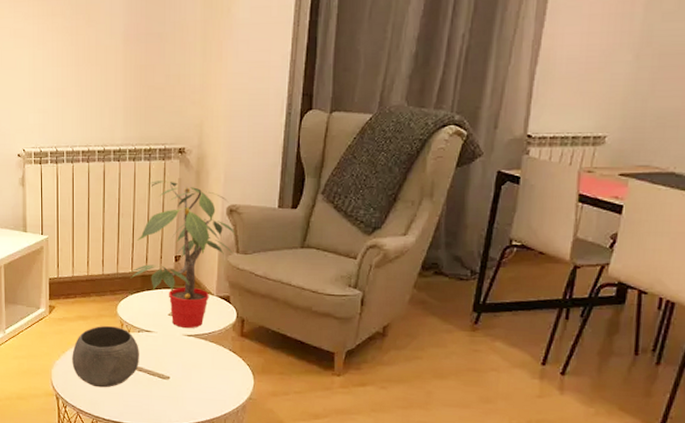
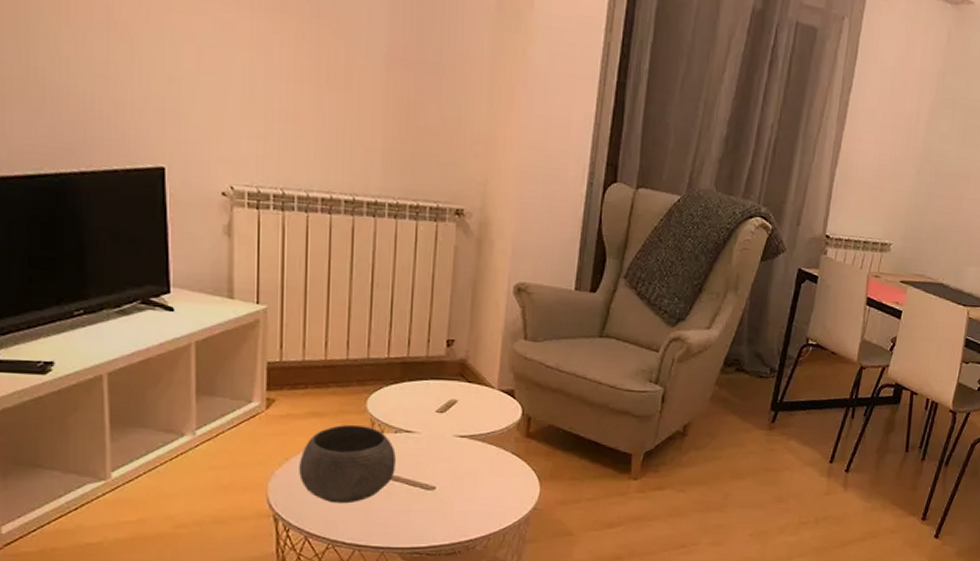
potted plant: present [130,181,235,328] -> none [386,246,523,428]

